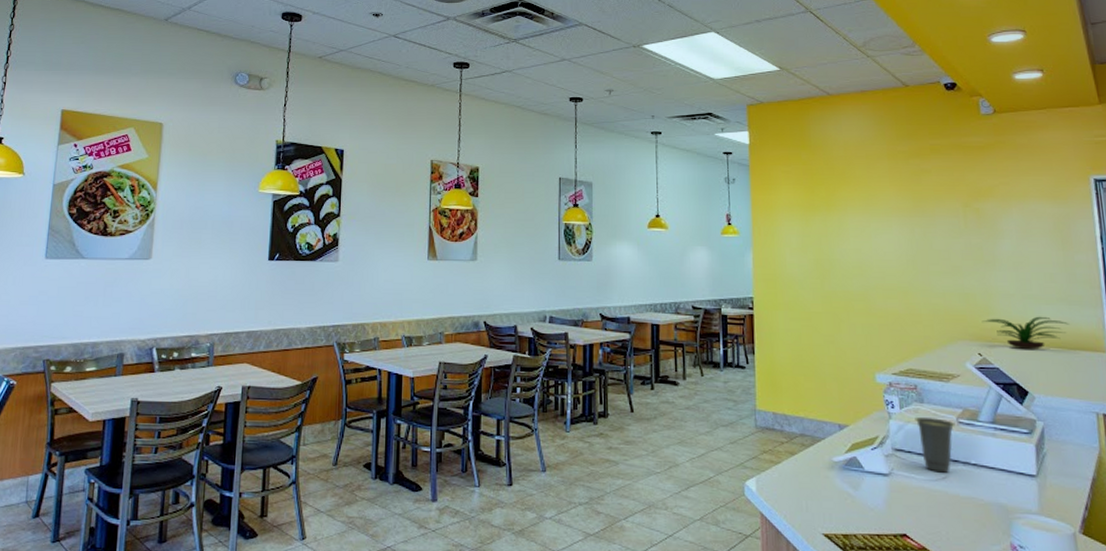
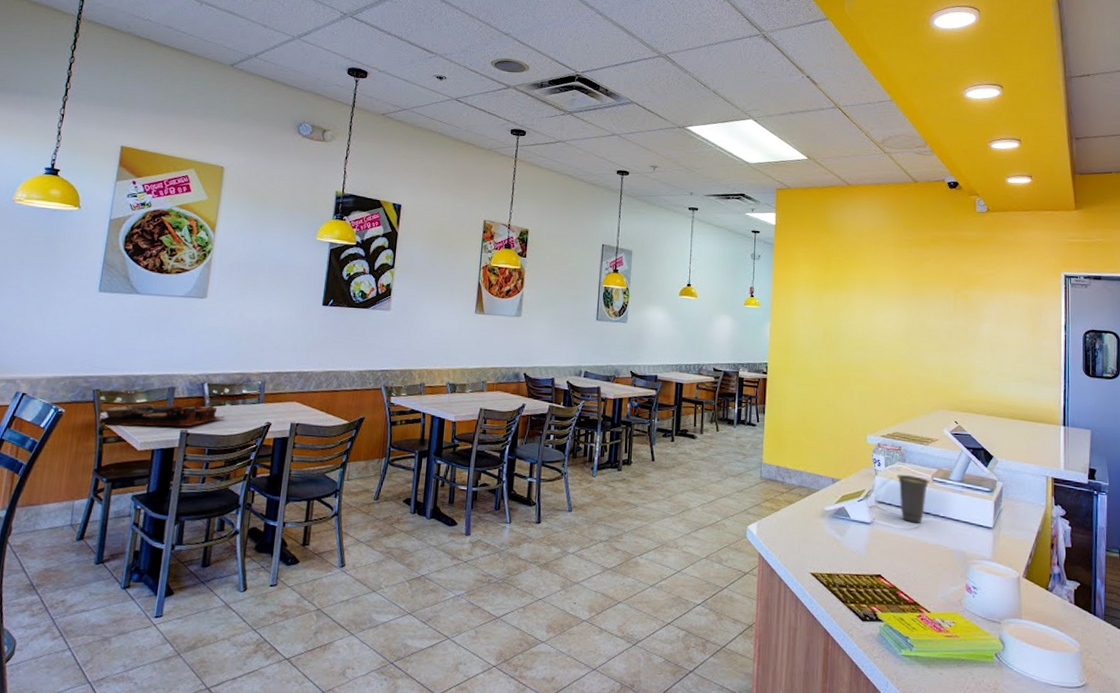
food tray: none [47,370,175,396] -> present [96,404,225,426]
plant: present [981,316,1069,349] -> none [960,391,1032,420]

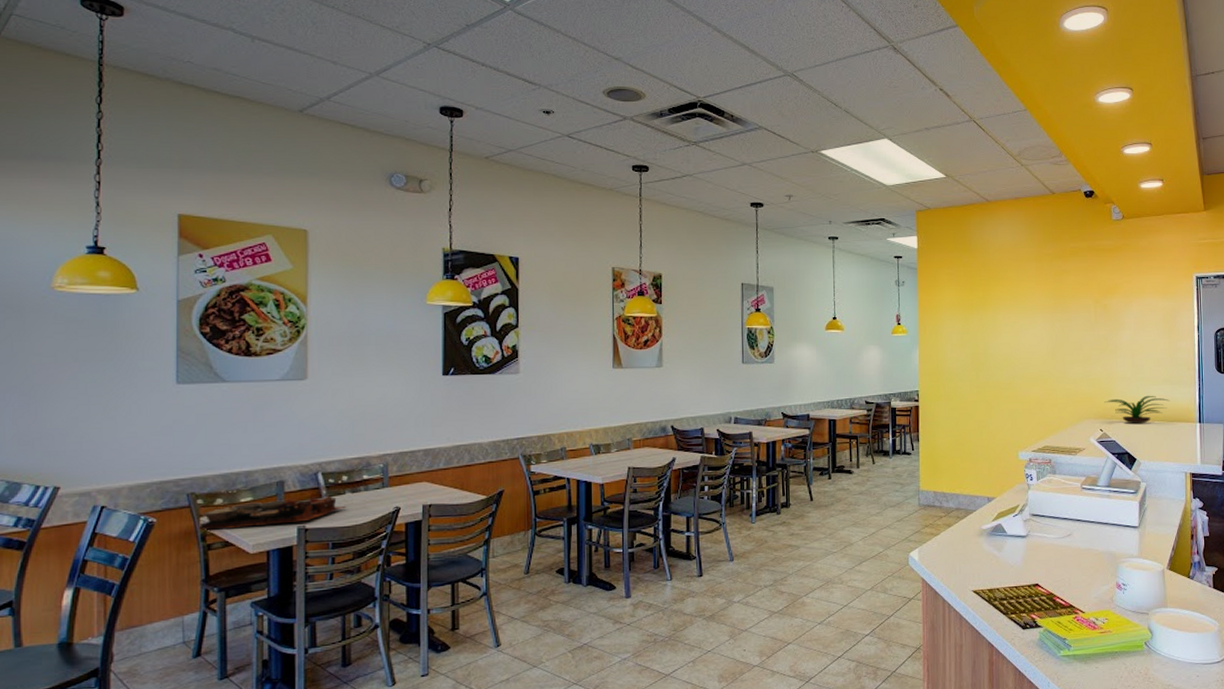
cup: present [897,475,930,523] -> none [1048,486,1080,531]
plant: none [960,391,1032,420] -> present [1104,395,1170,424]

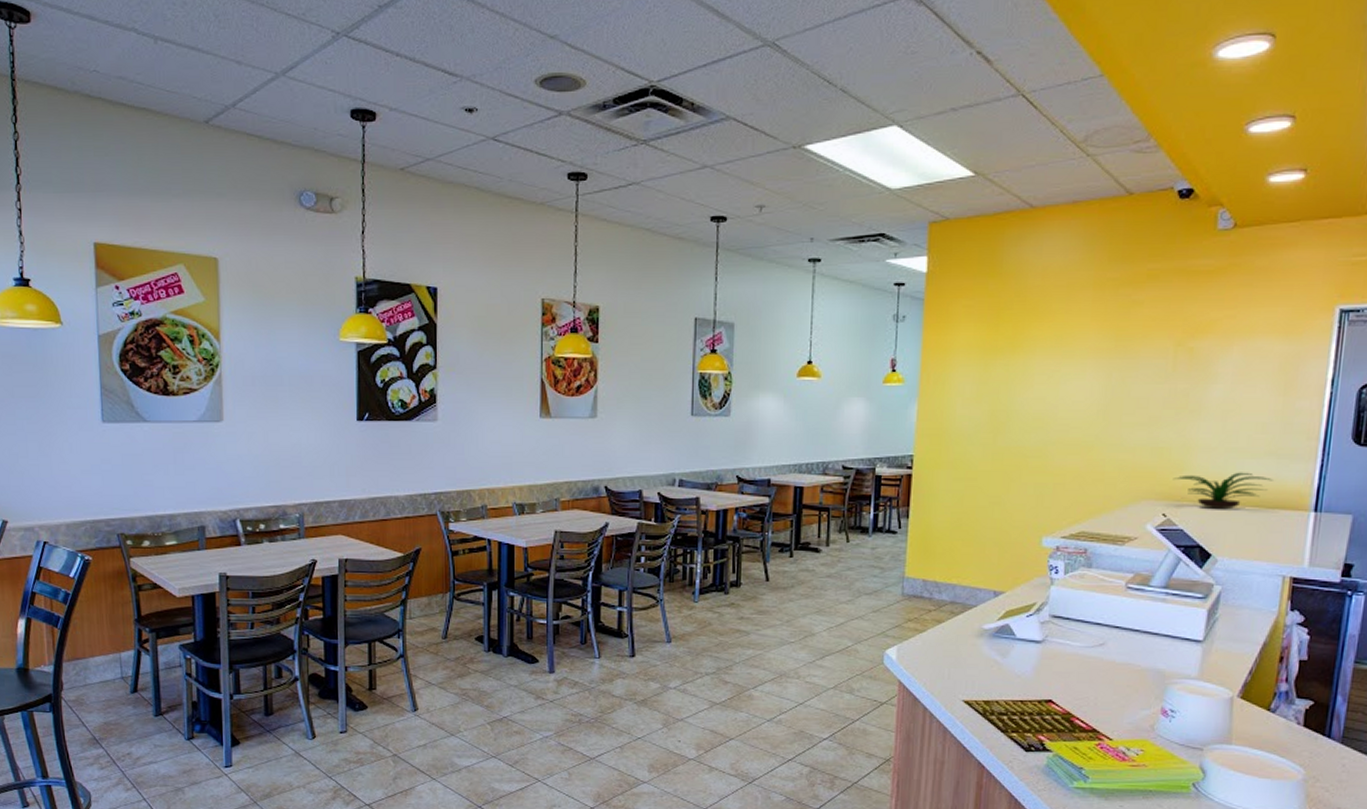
food tray: present [196,495,347,531] -> none [127,543,265,571]

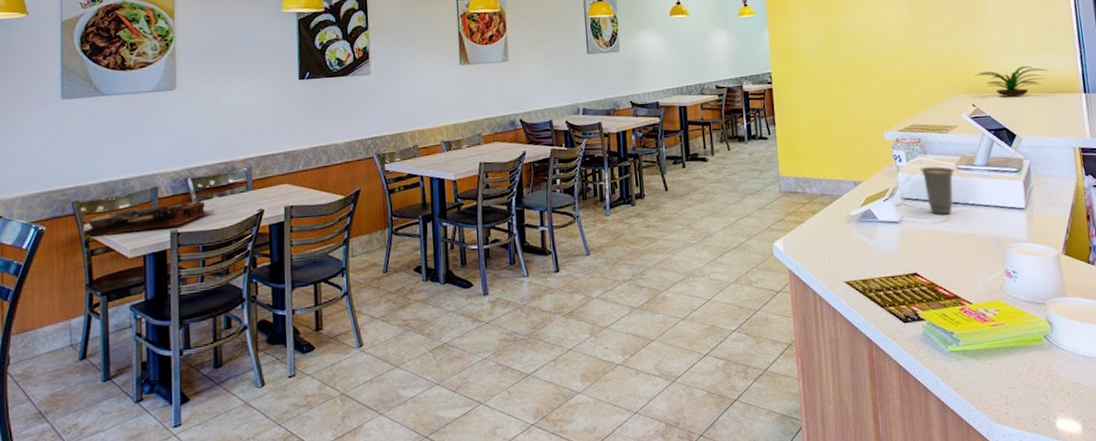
food tray: none [127,543,265,571] -> present [81,200,215,237]
cup: none [1079,583,1123,639] -> present [920,166,955,215]

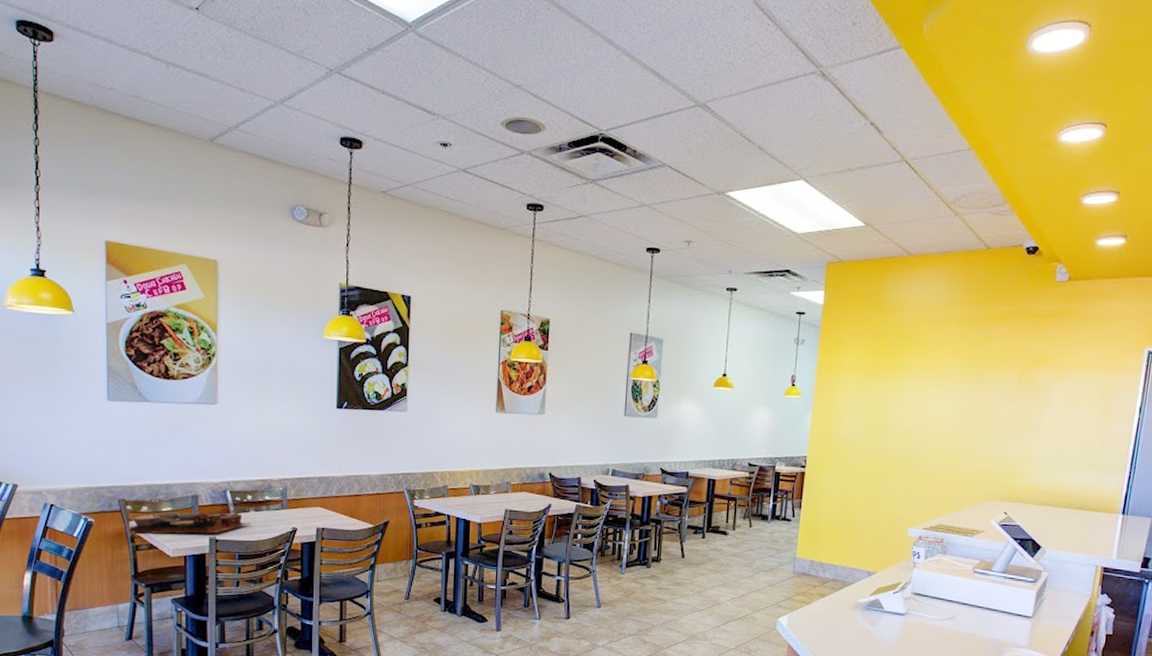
cup: present [920,166,955,215] -> none [936,567,971,614]
plant: present [974,65,1048,97] -> none [1013,480,1091,510]

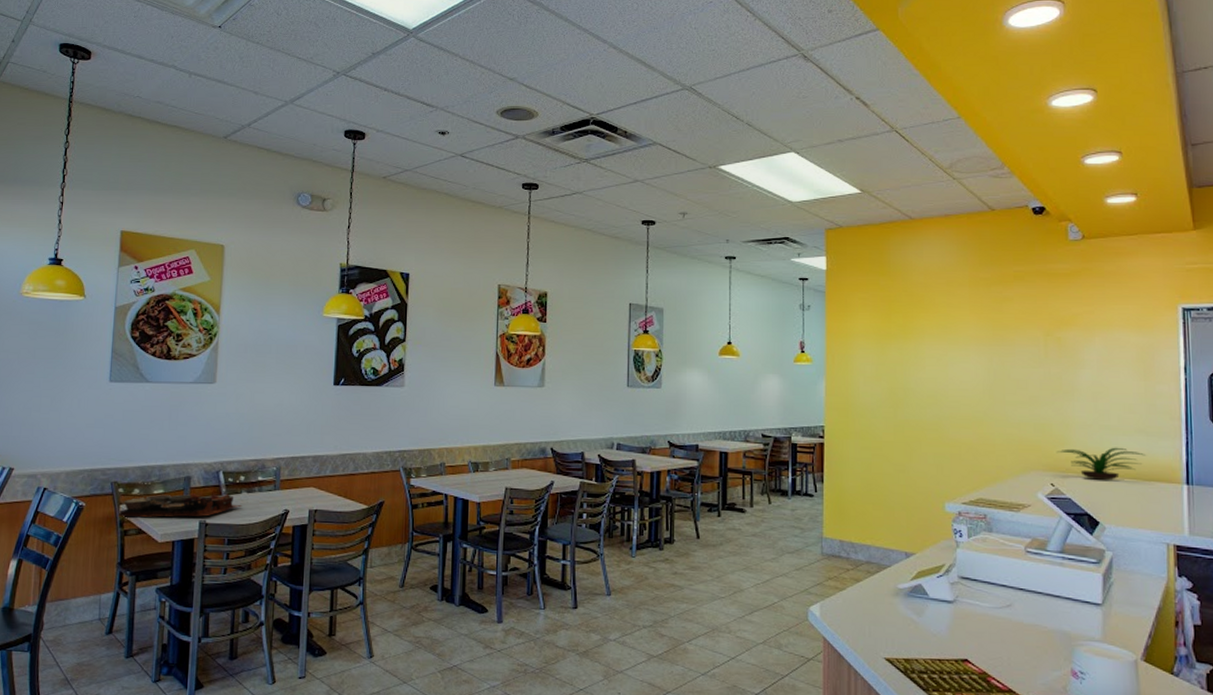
plant: none [1013,480,1091,510] -> present [1056,447,1146,480]

